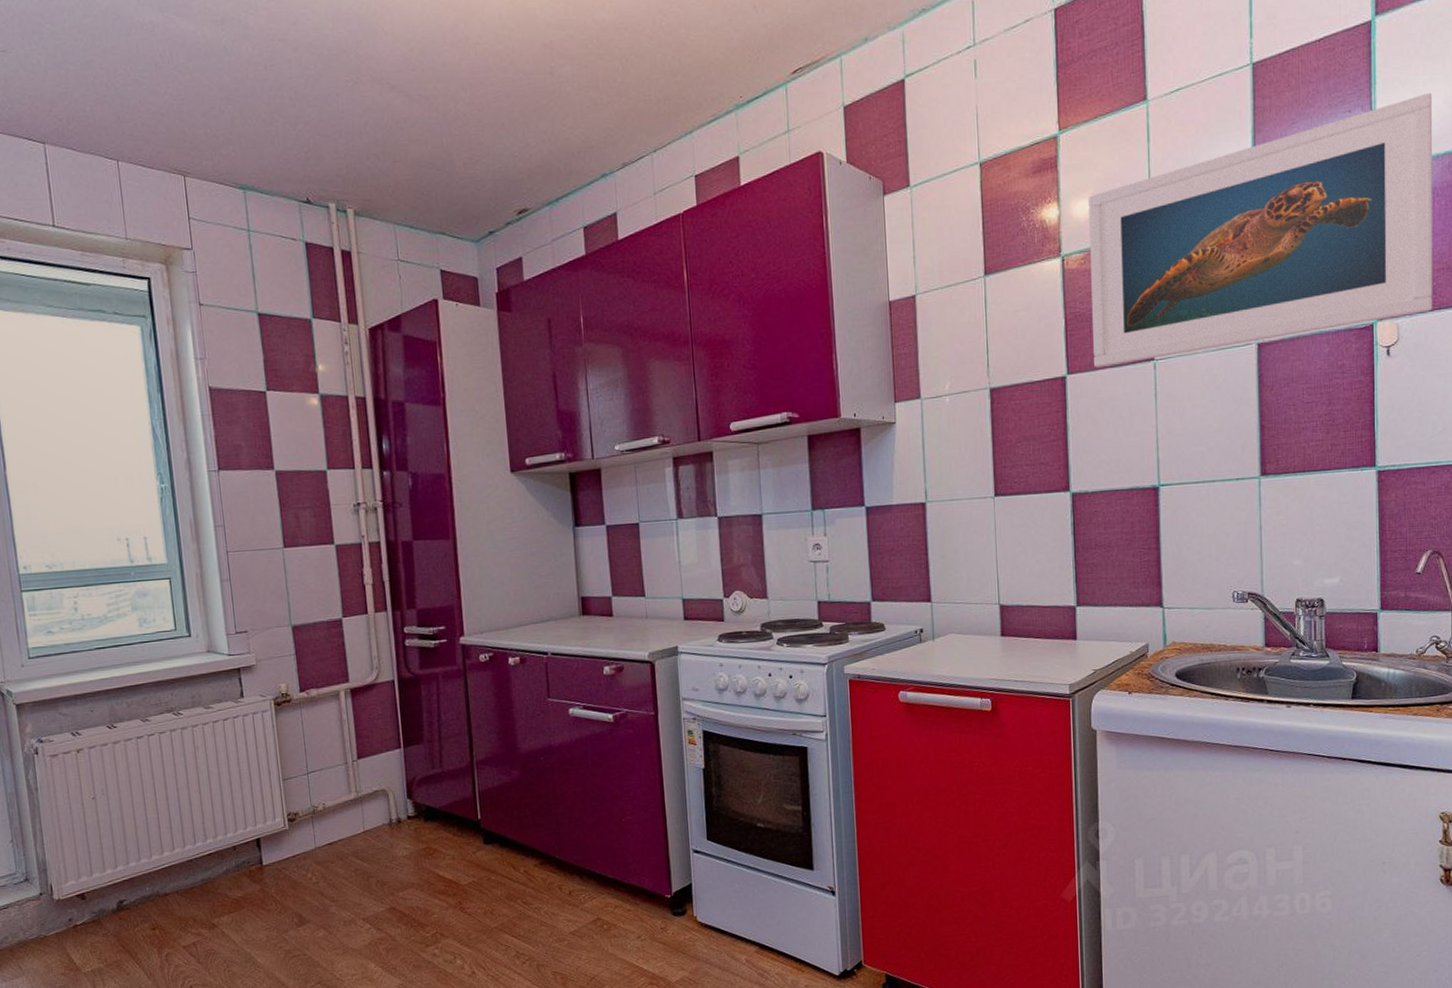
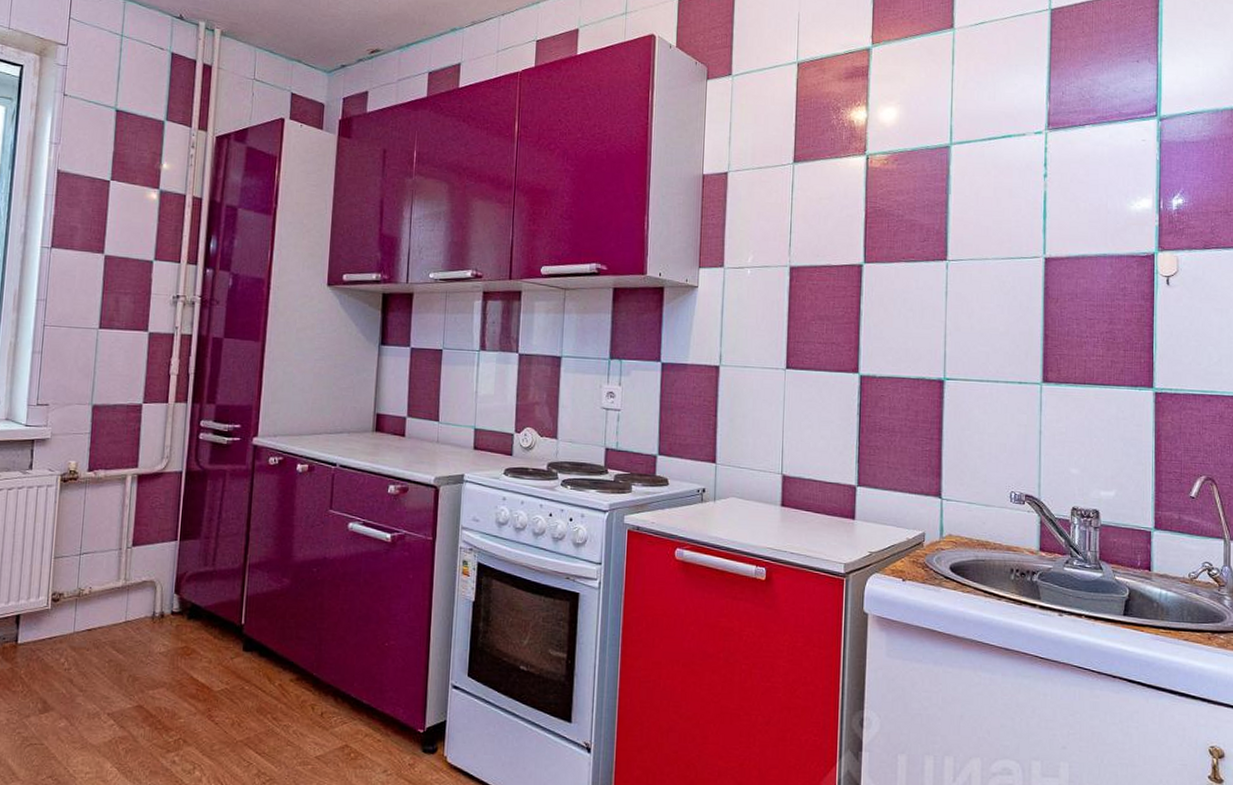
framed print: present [1088,92,1433,367] -> none [889,54,1214,261]

